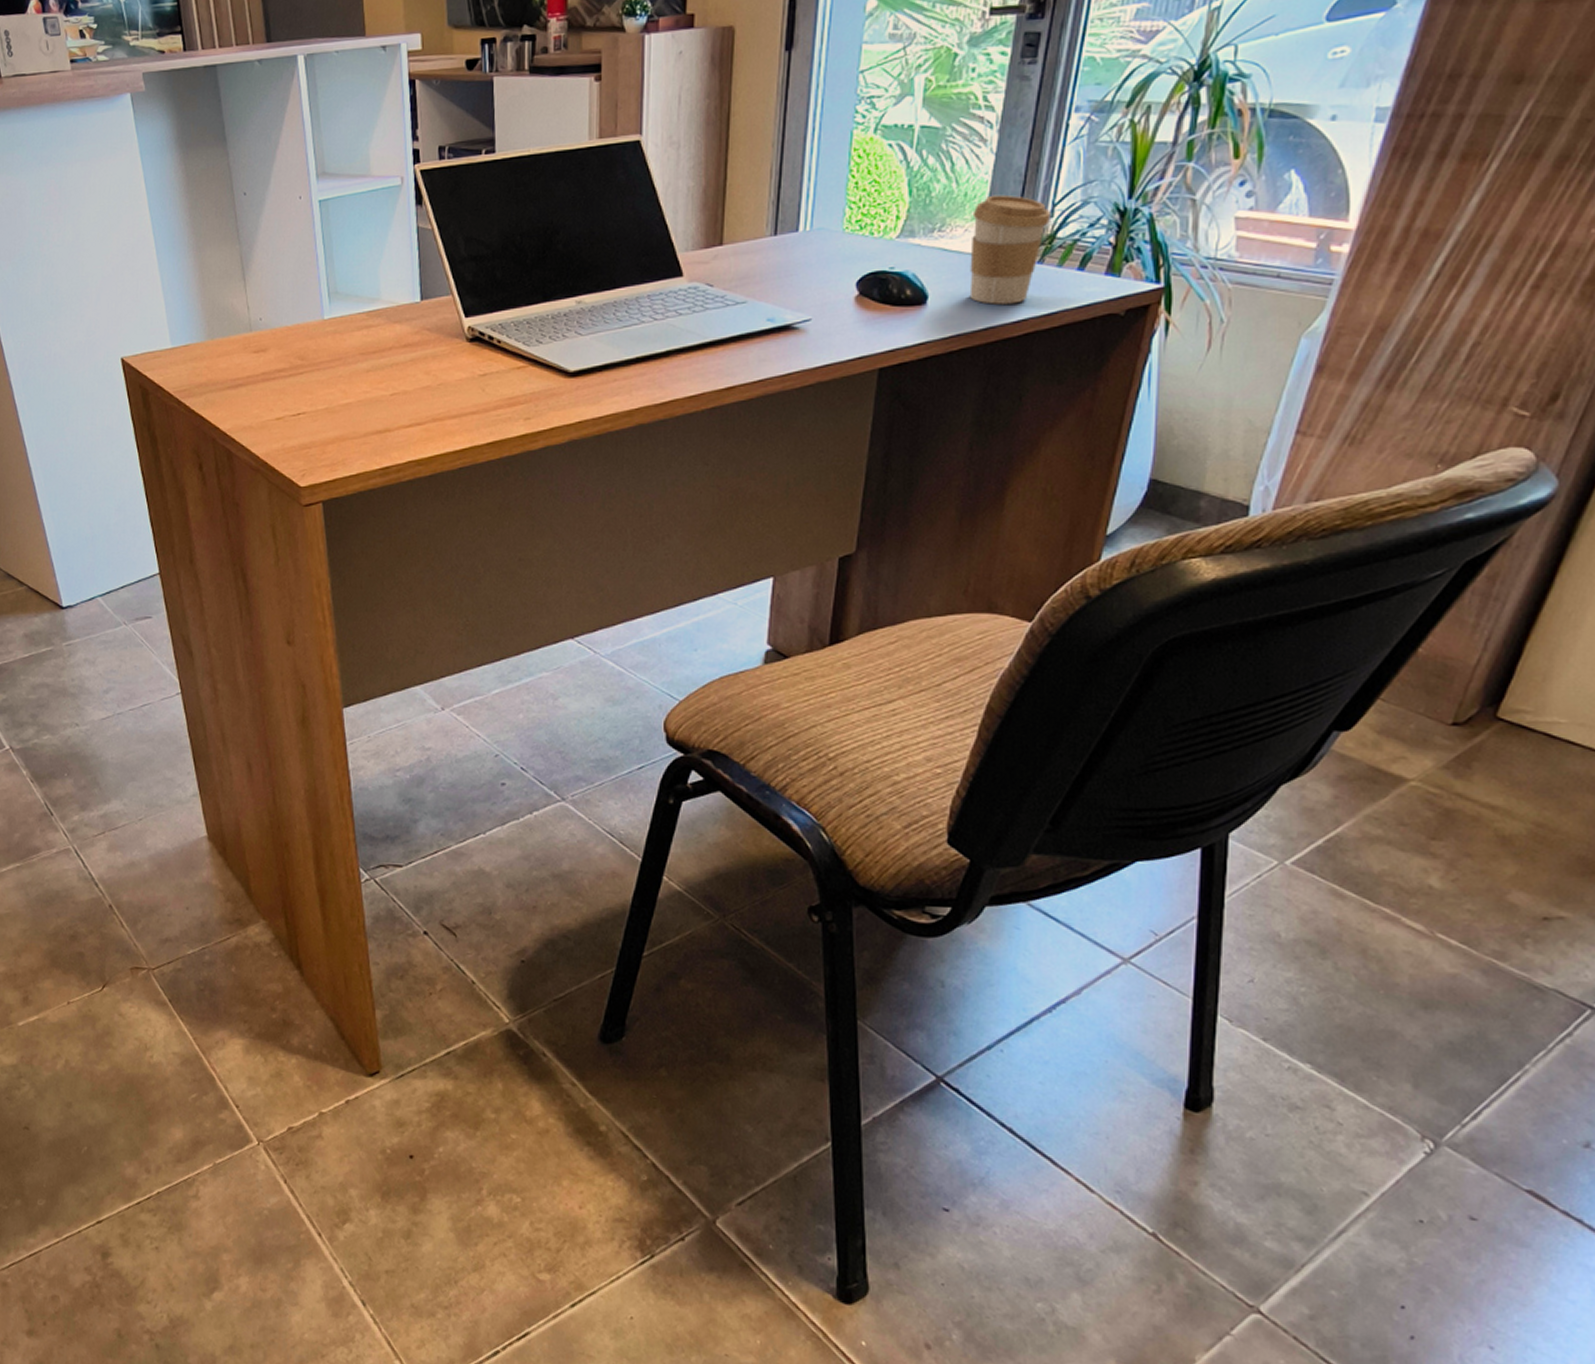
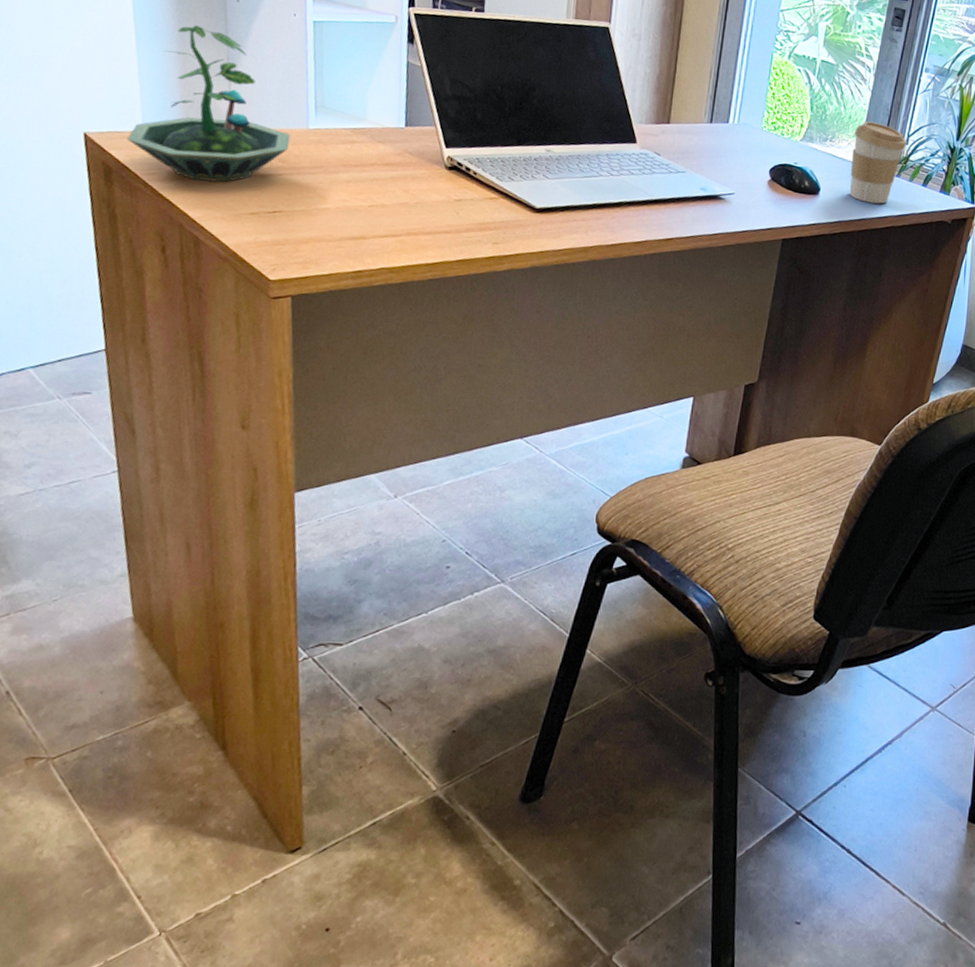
terrarium: none [157,228,307,392] -> present [126,25,291,182]

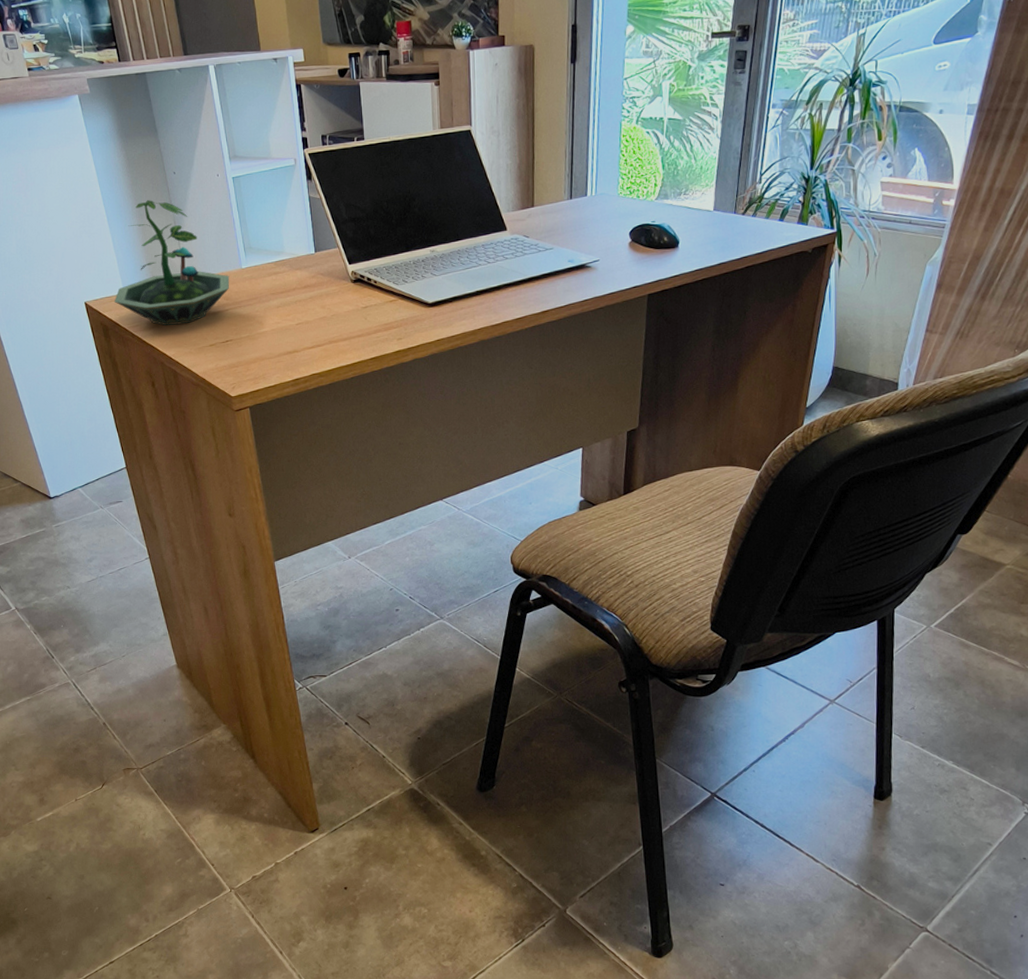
coffee cup: present [849,121,906,204] -> none [706,167,759,247]

